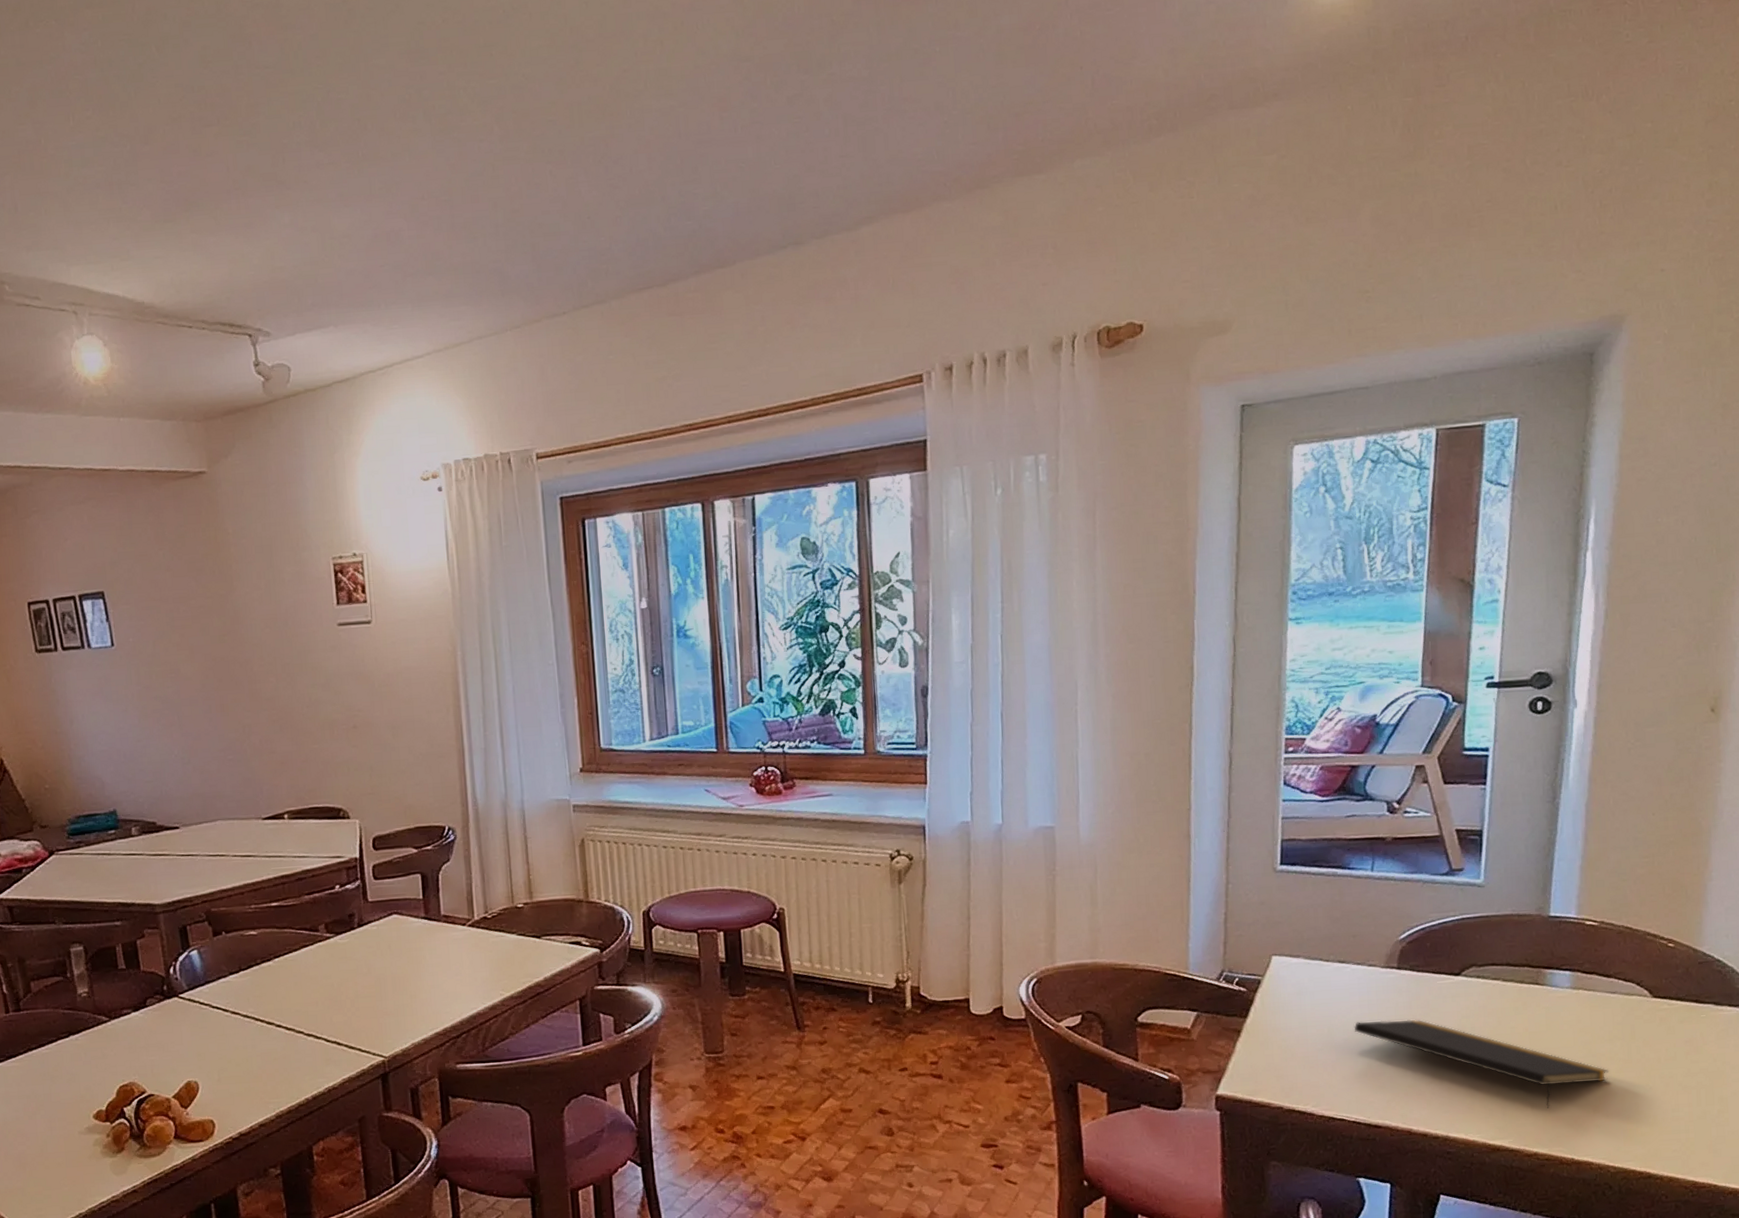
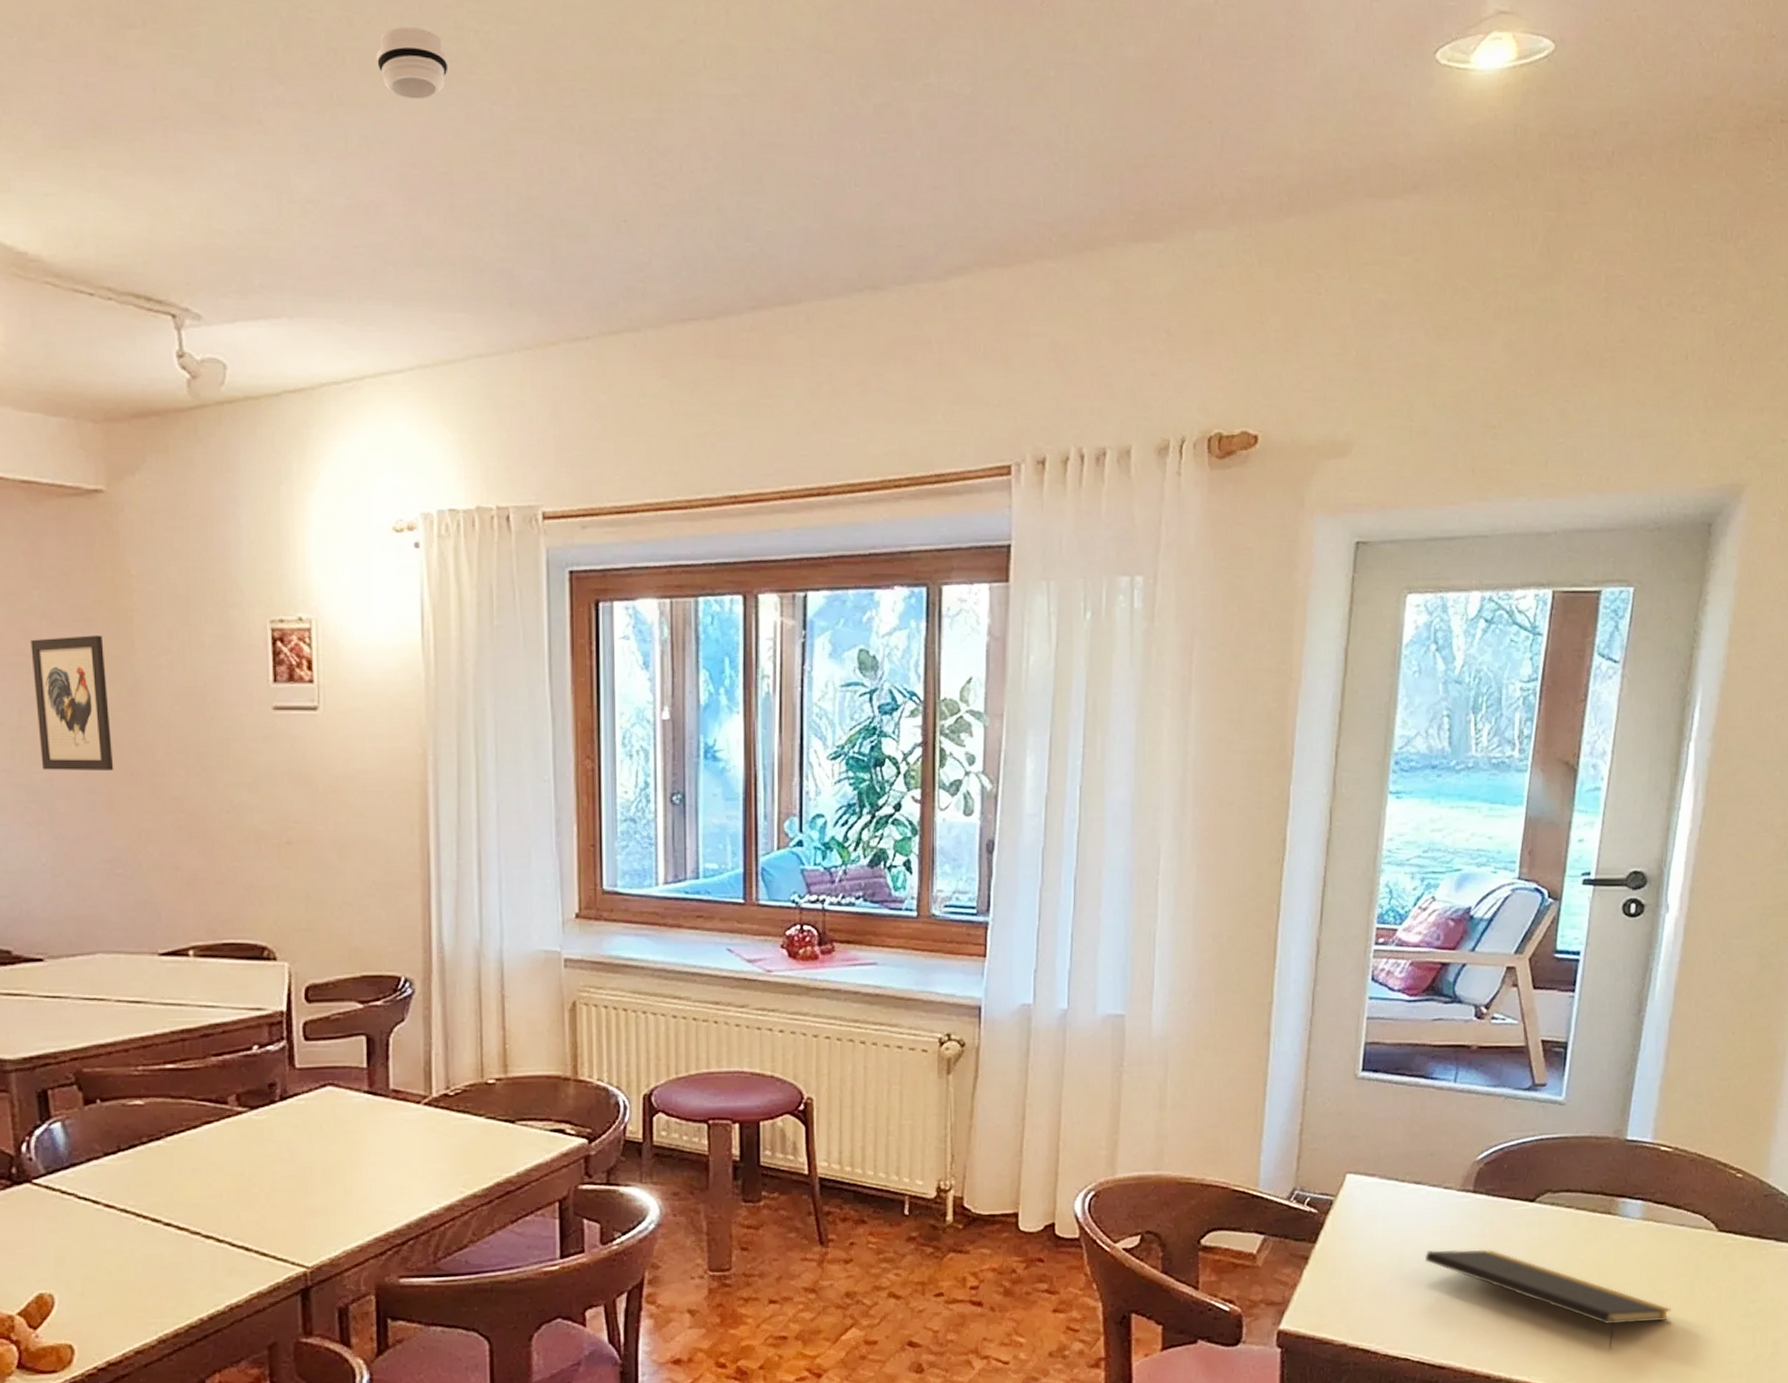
wall art: none [159,580,223,685] -> present [30,635,114,770]
smoke detector: none [390,93,445,149] -> present [377,27,449,101]

